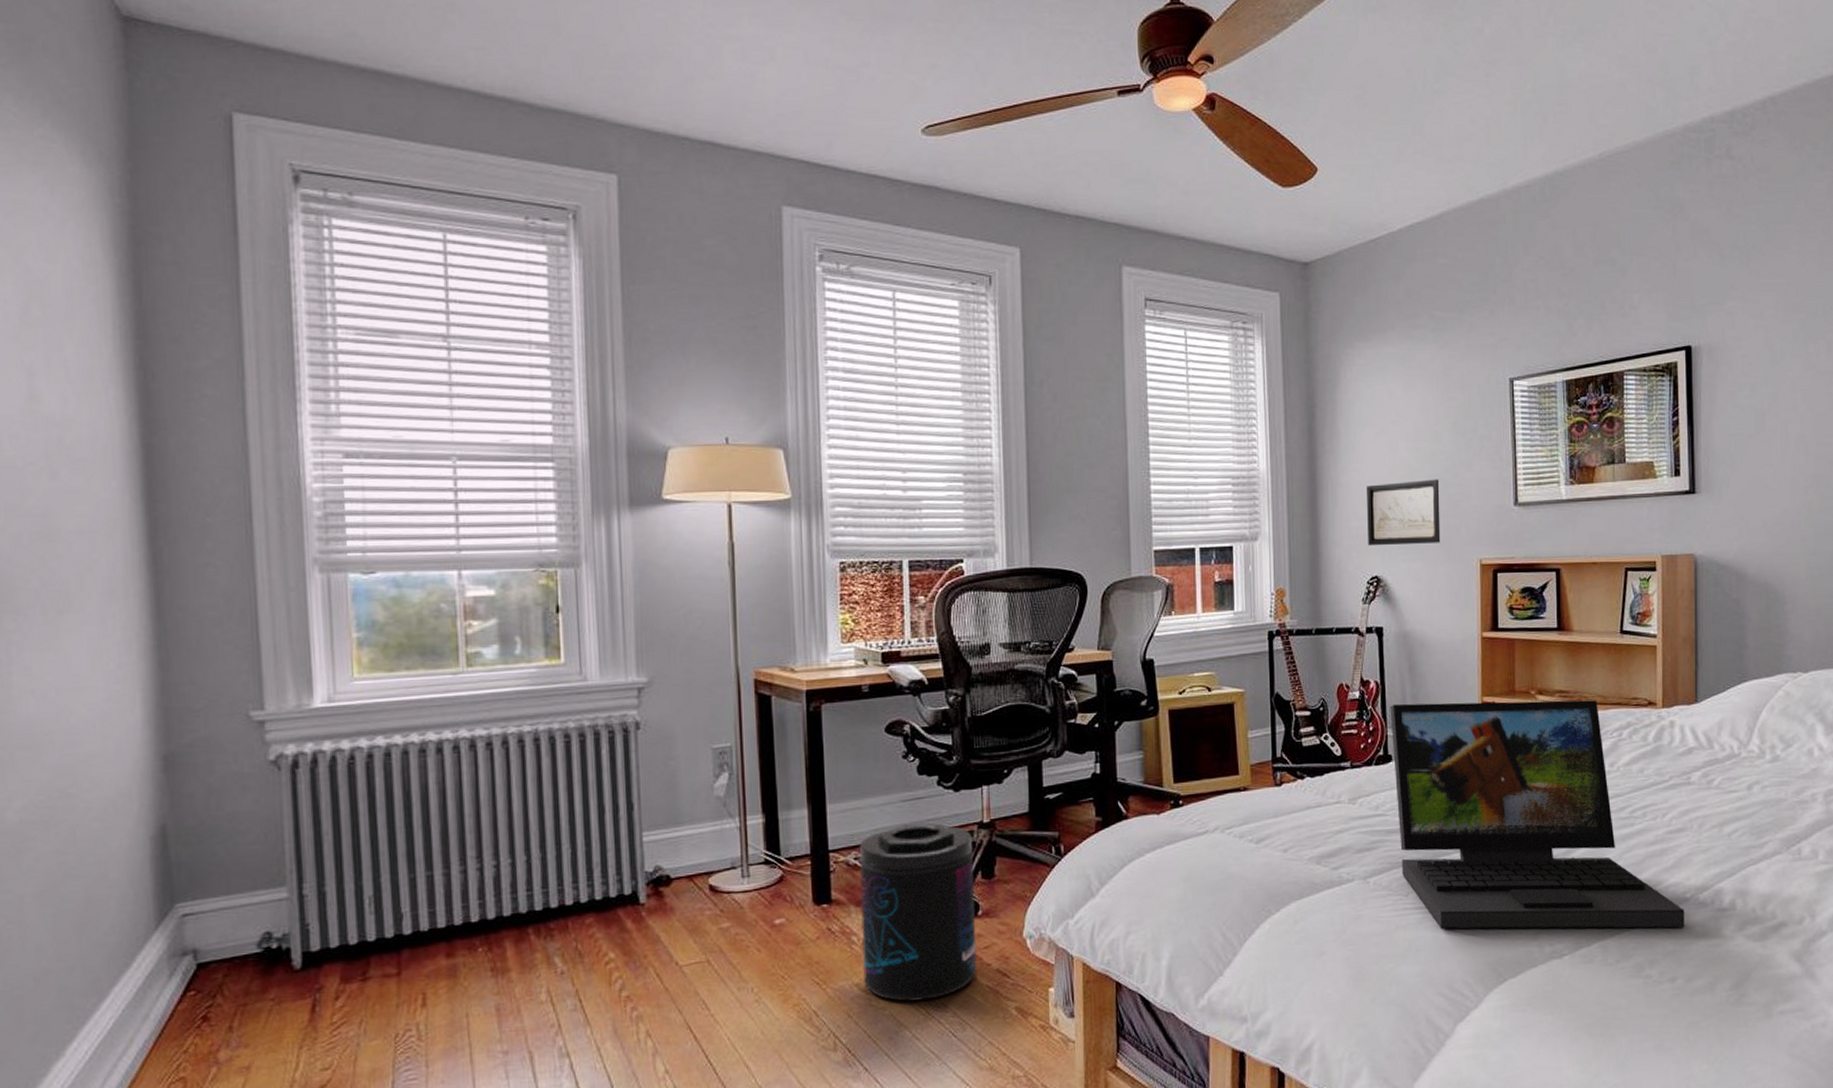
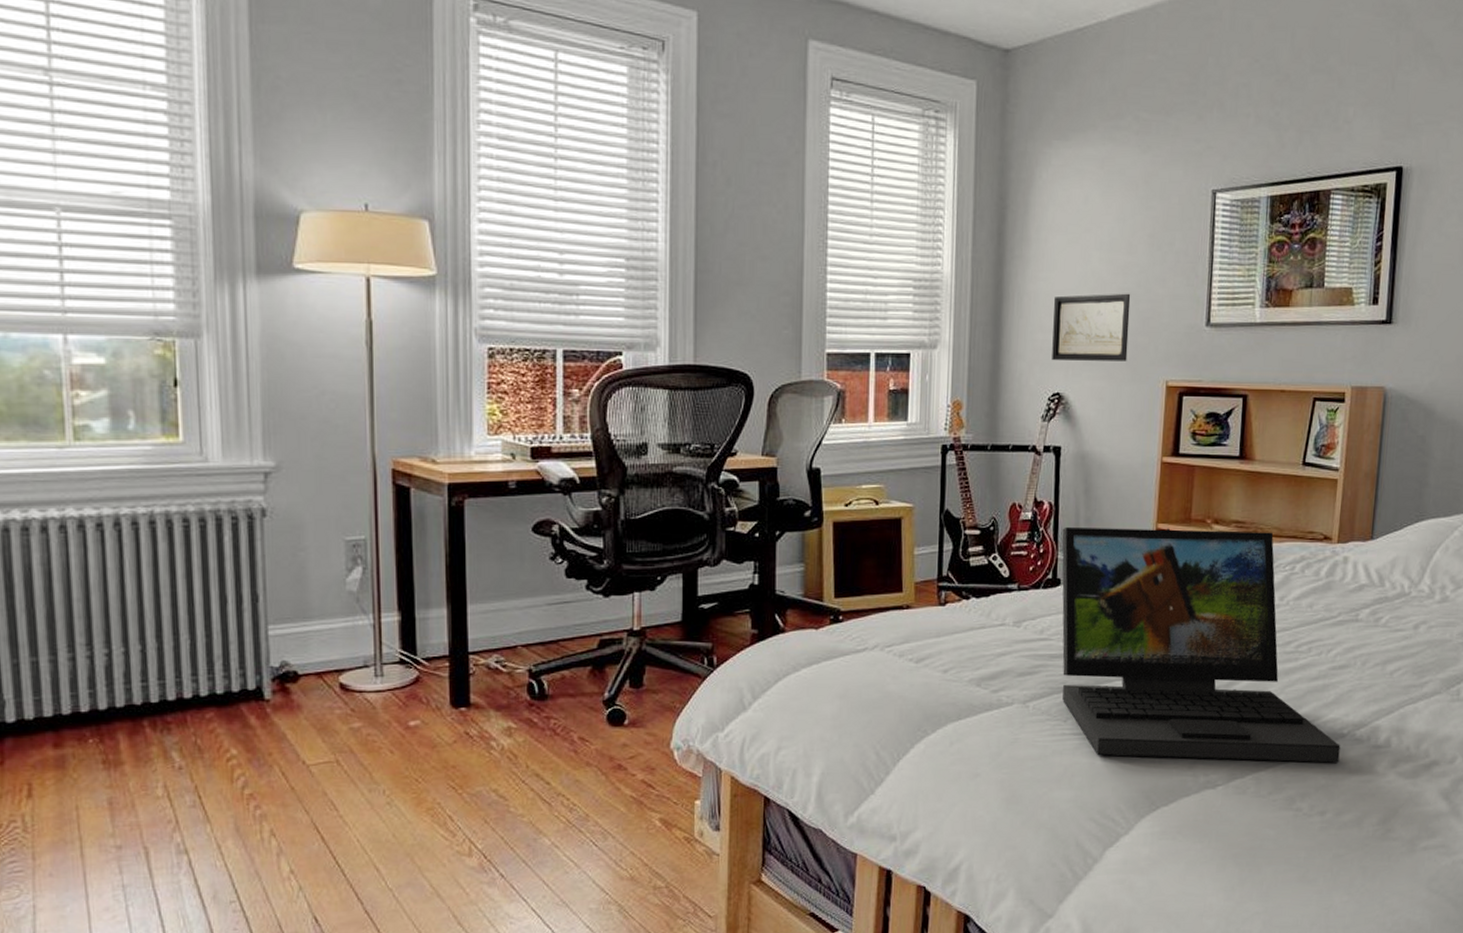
supplement container: present [859,823,977,1002] -> none [501,627,622,810]

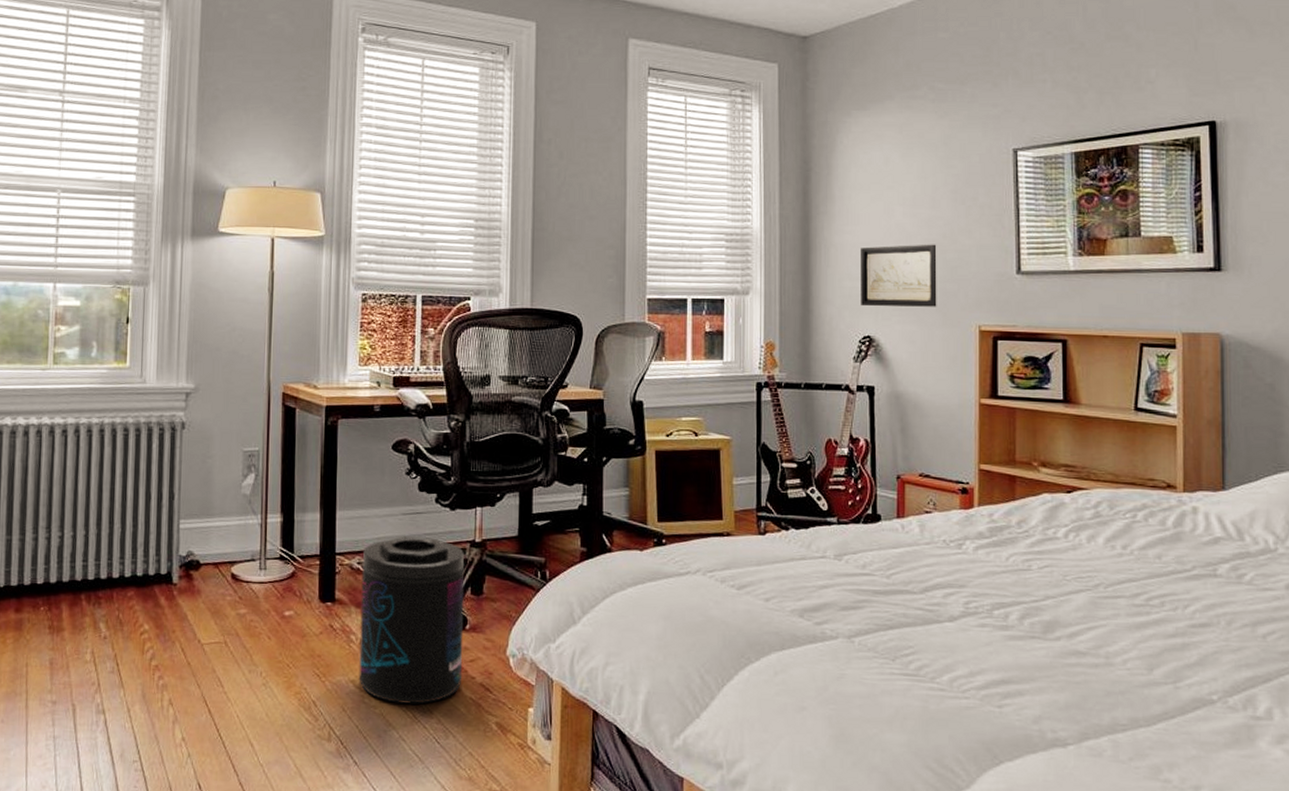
supplement container: none [501,627,622,810] -> present [359,535,465,705]
laptop: present [1062,526,1340,763] -> none [880,463,1211,732]

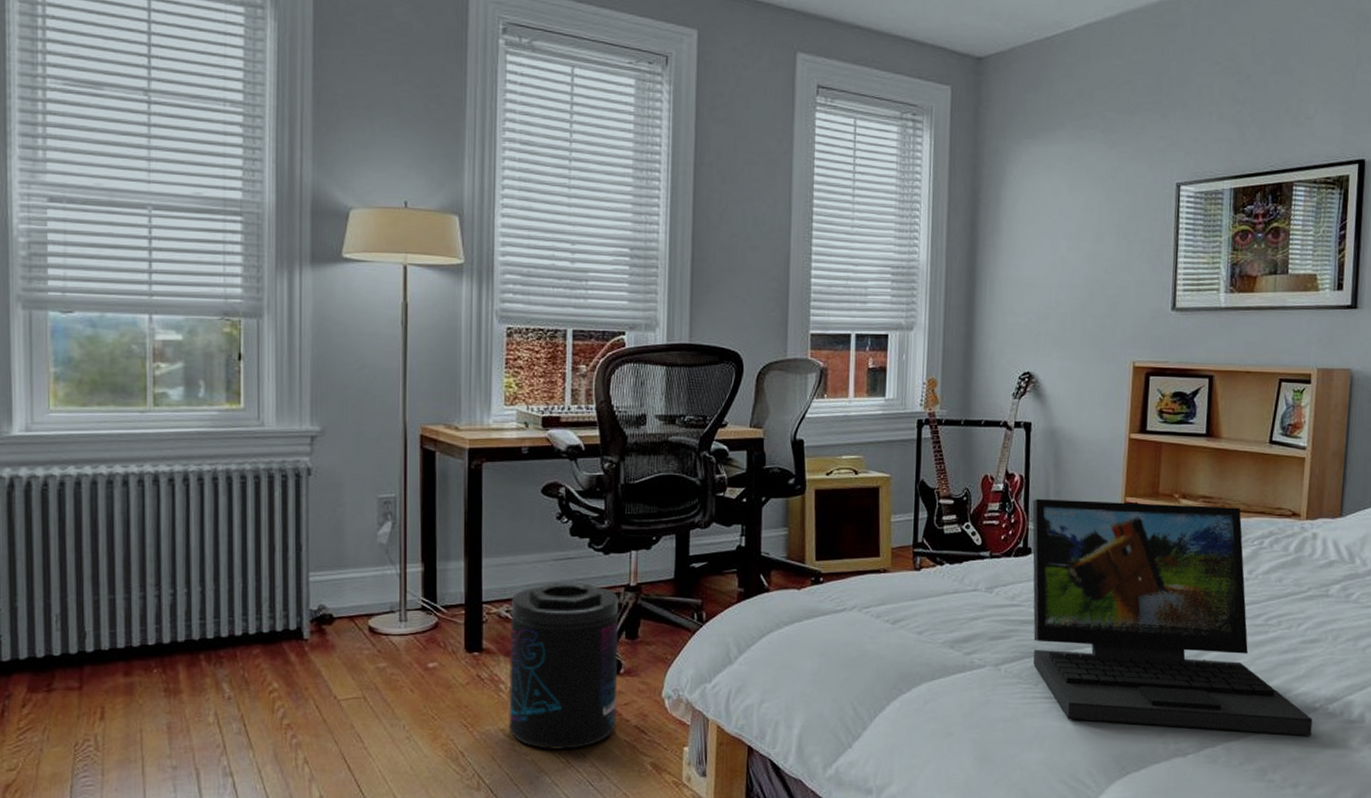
wall art: present [861,244,937,307] -> none [1022,279,1098,343]
laptop: none [880,463,1211,732] -> present [1032,498,1313,736]

